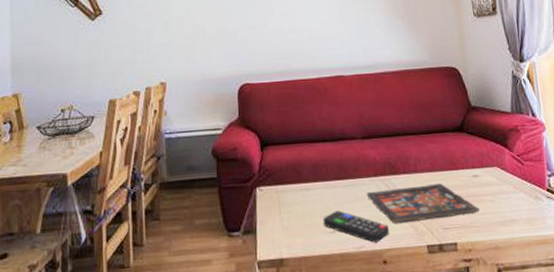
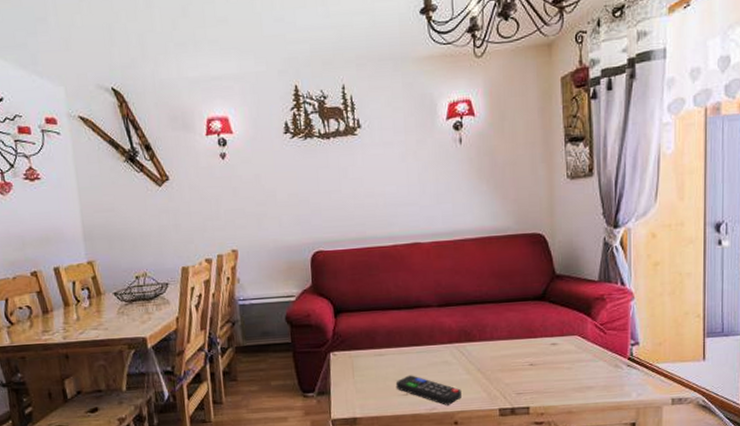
board game: present [366,182,480,224] -> none [440,350,555,389]

